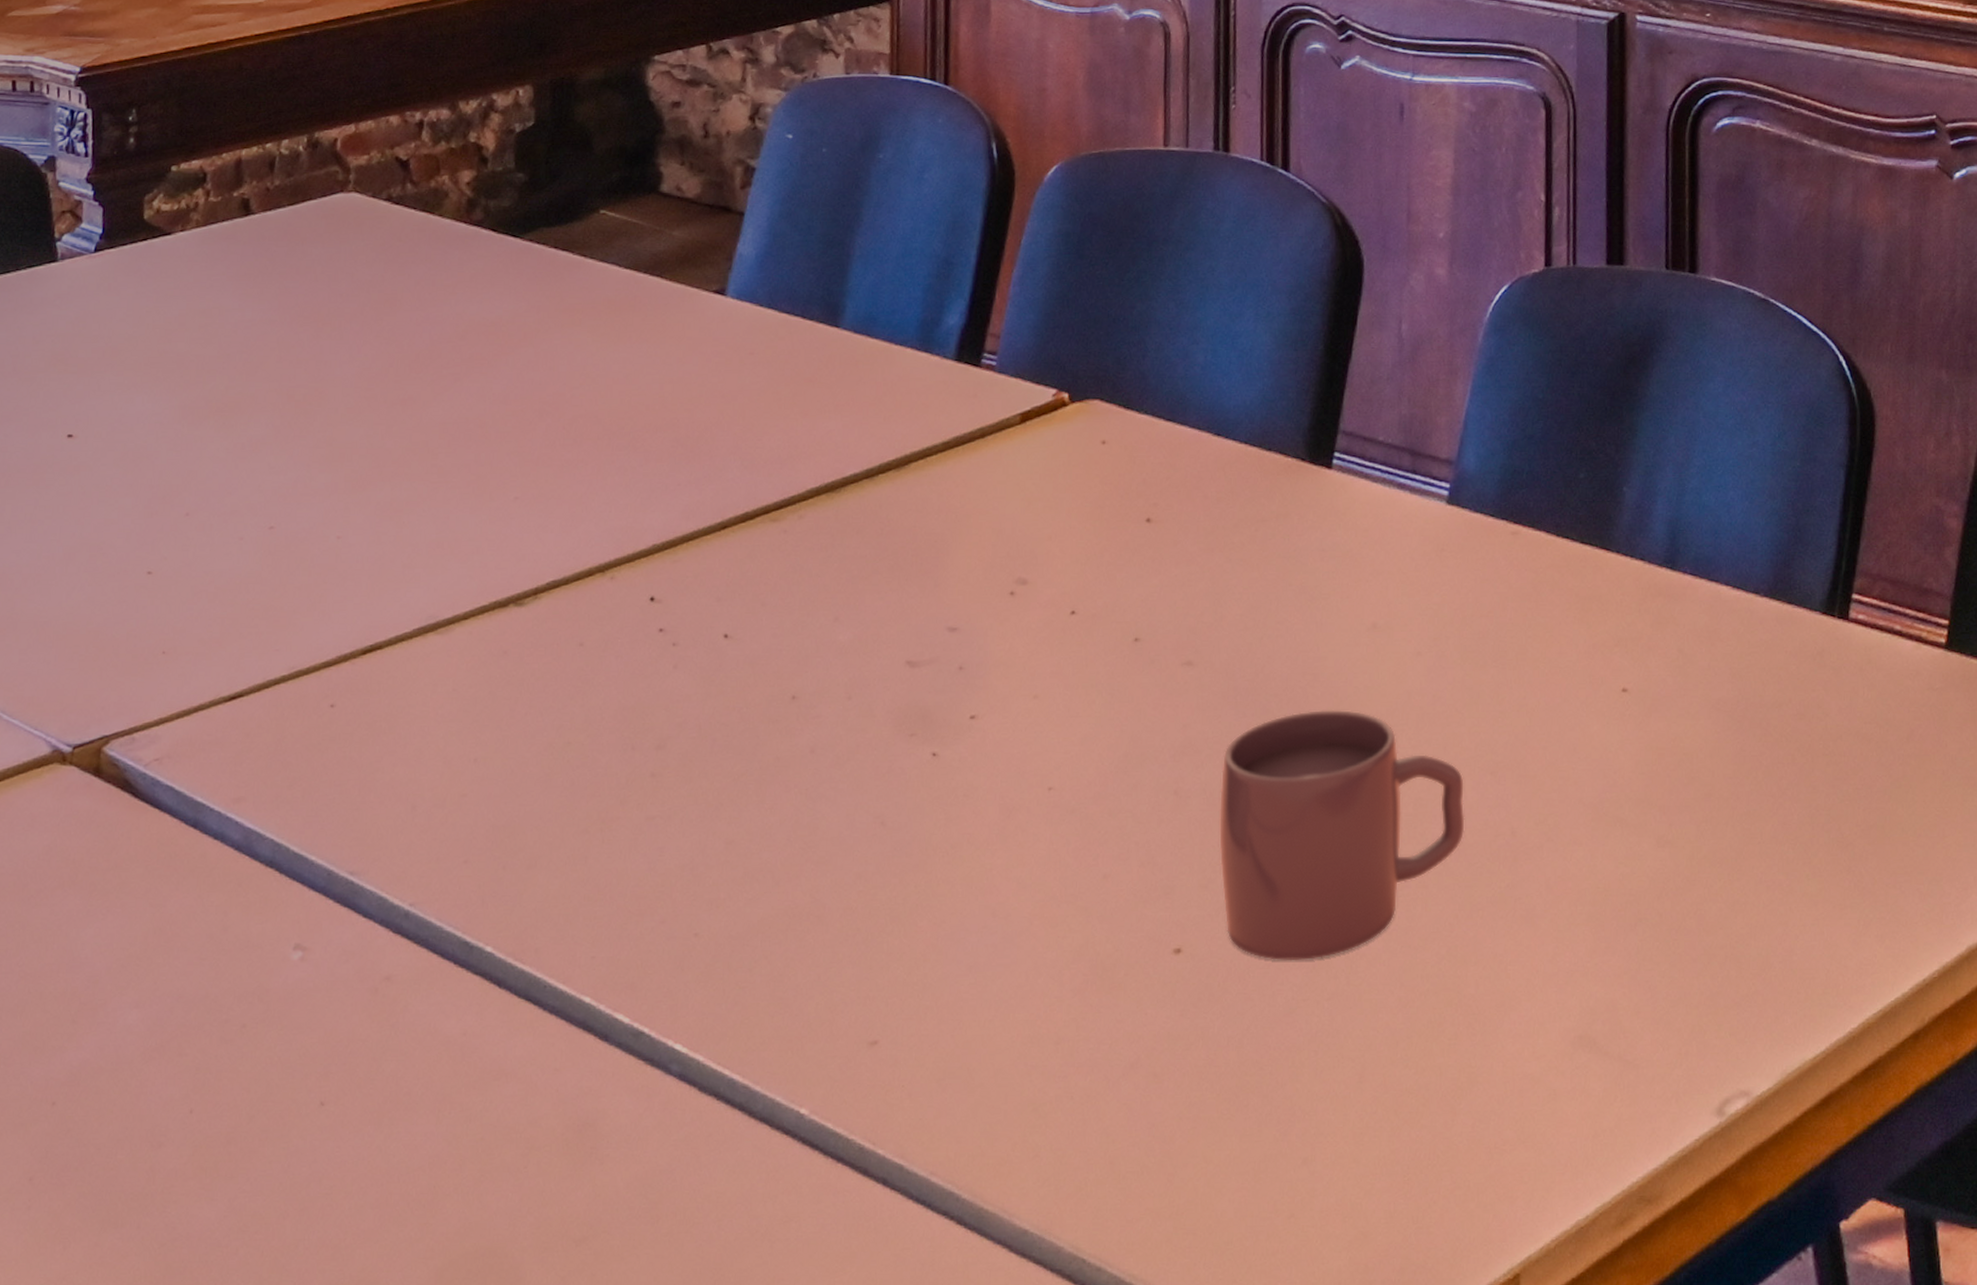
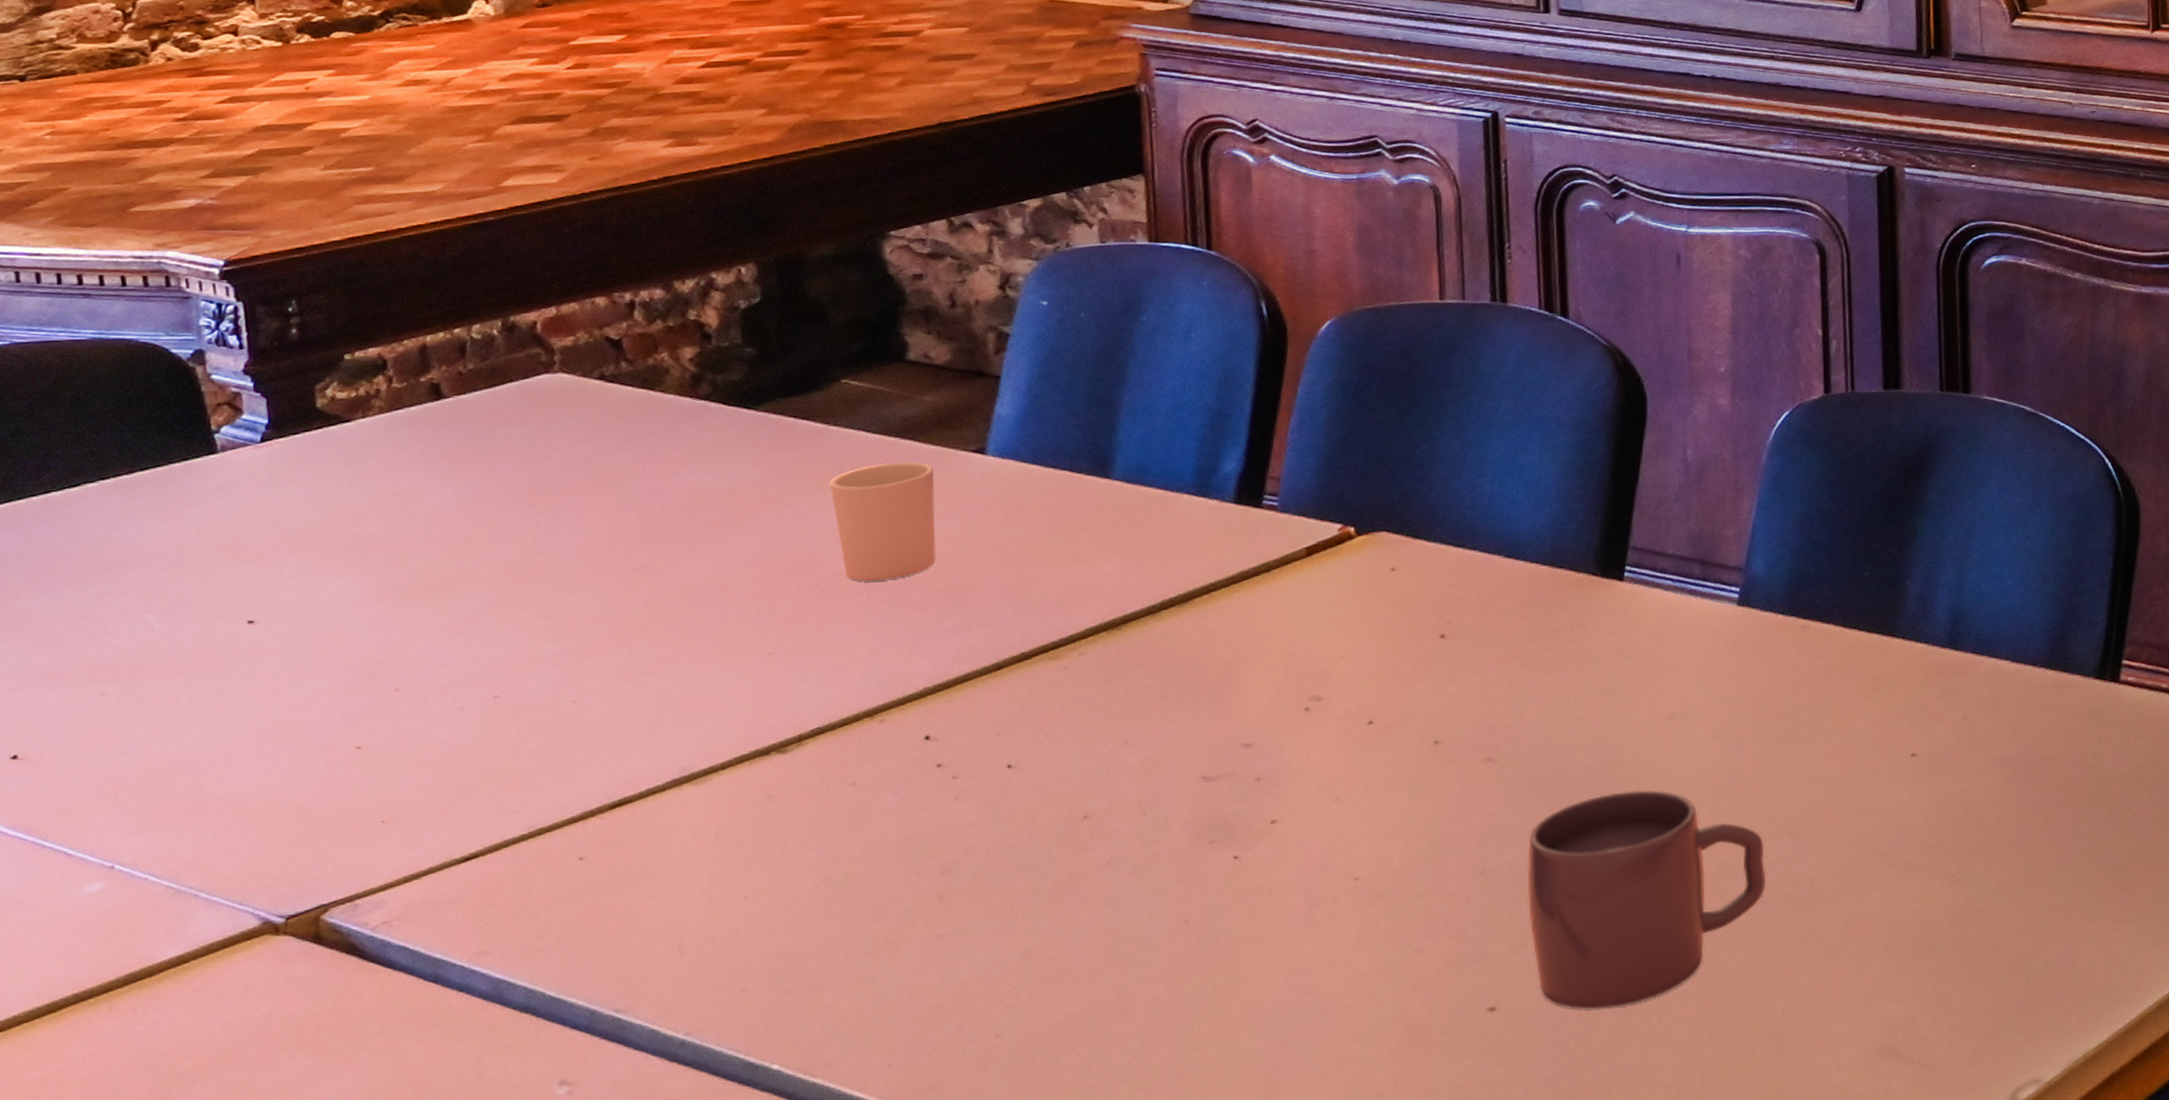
mug: none [582,300,677,426] -> present [830,462,936,581]

